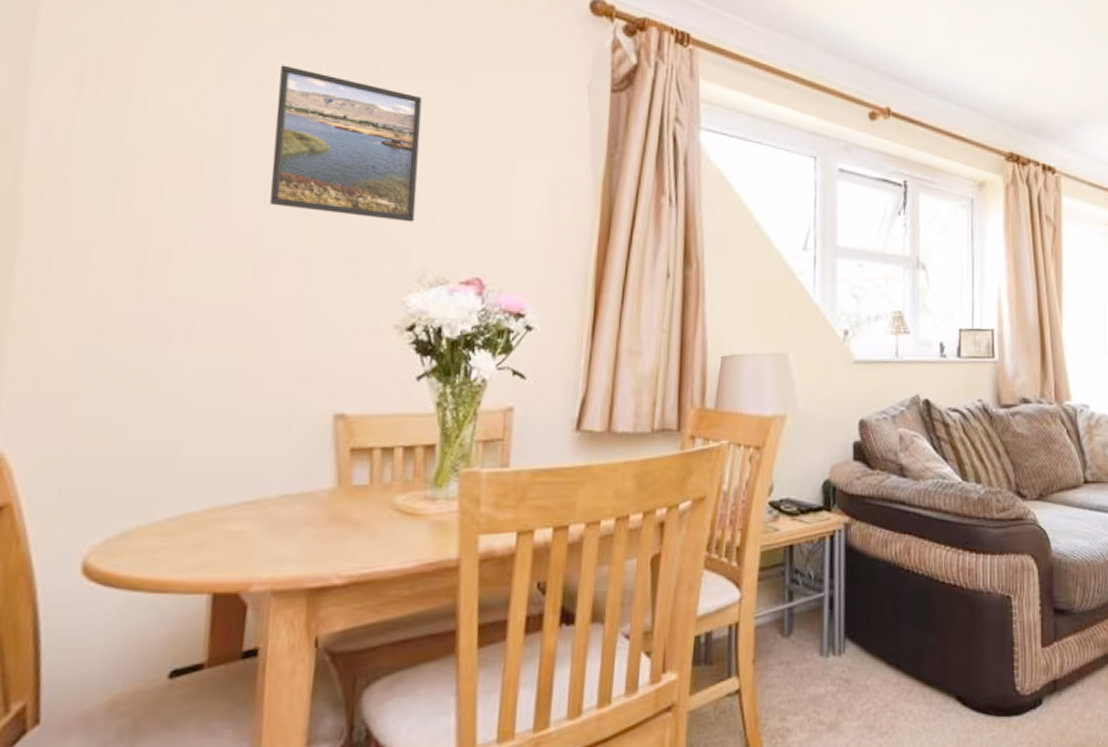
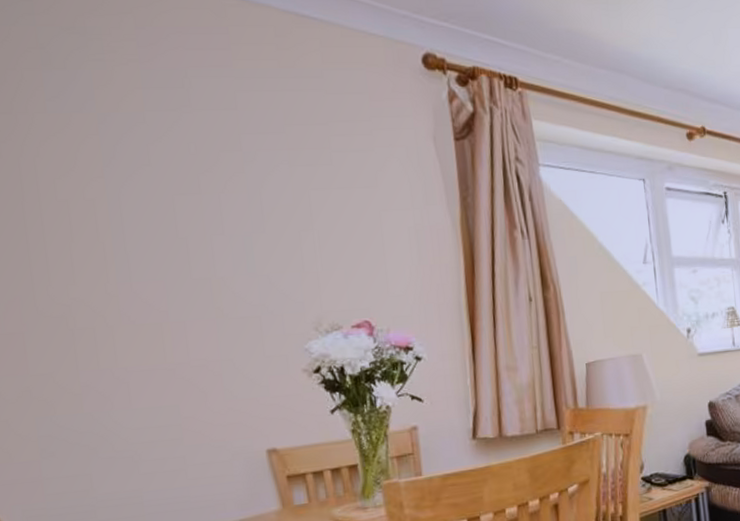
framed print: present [270,65,423,222] -> none [152,149,301,279]

